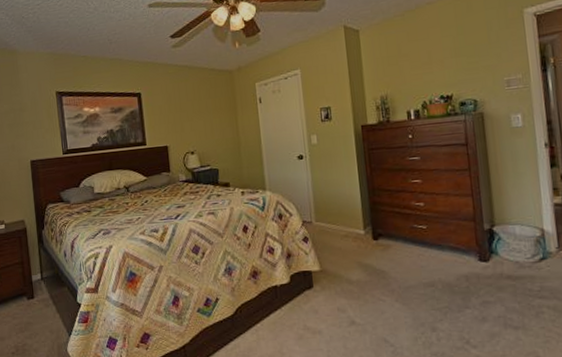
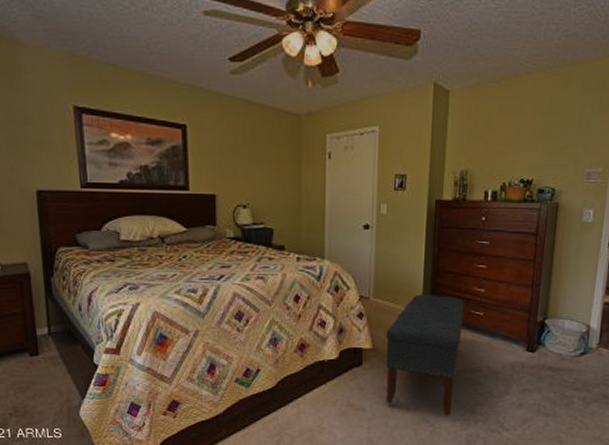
bench: none [331,213,410,335] -> present [385,294,465,416]

